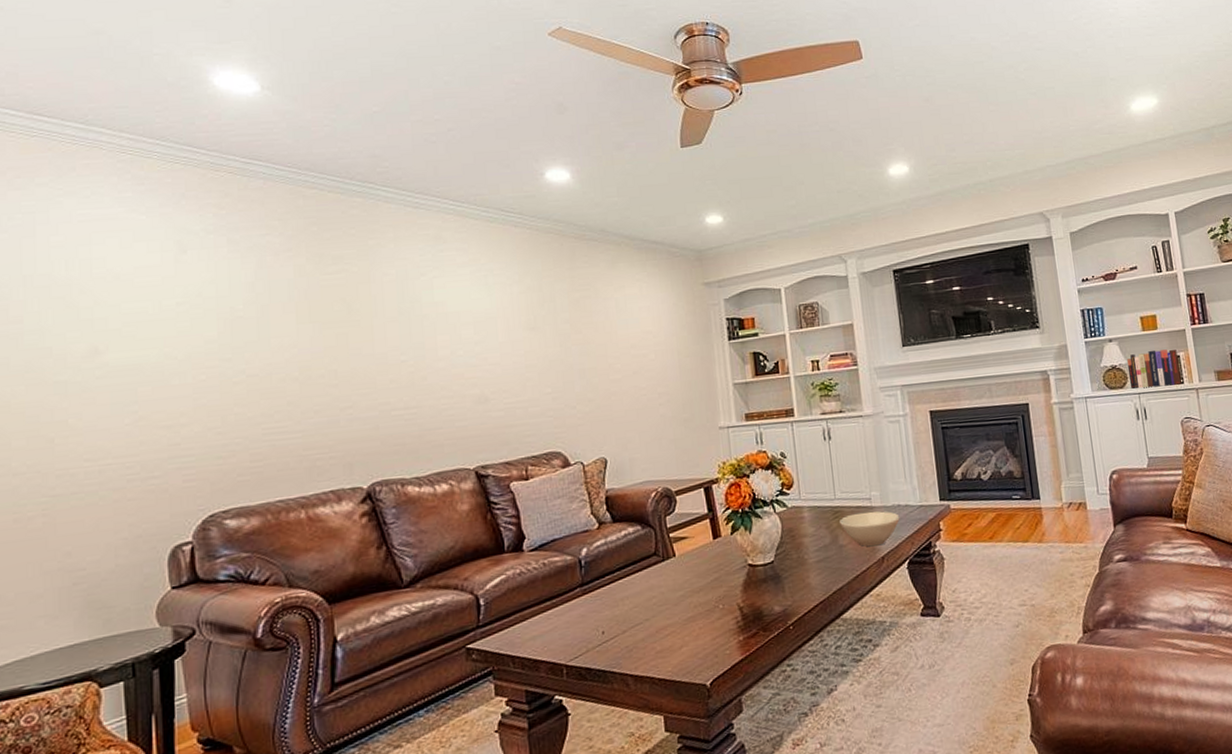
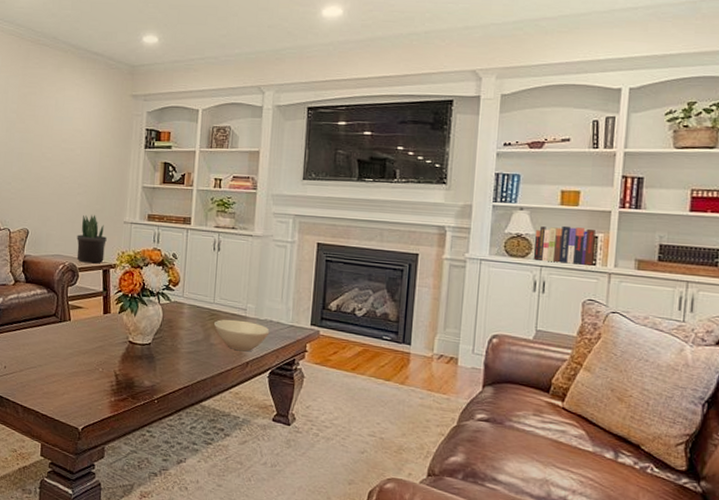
planter: none [666,426,704,485] -> present [76,215,107,264]

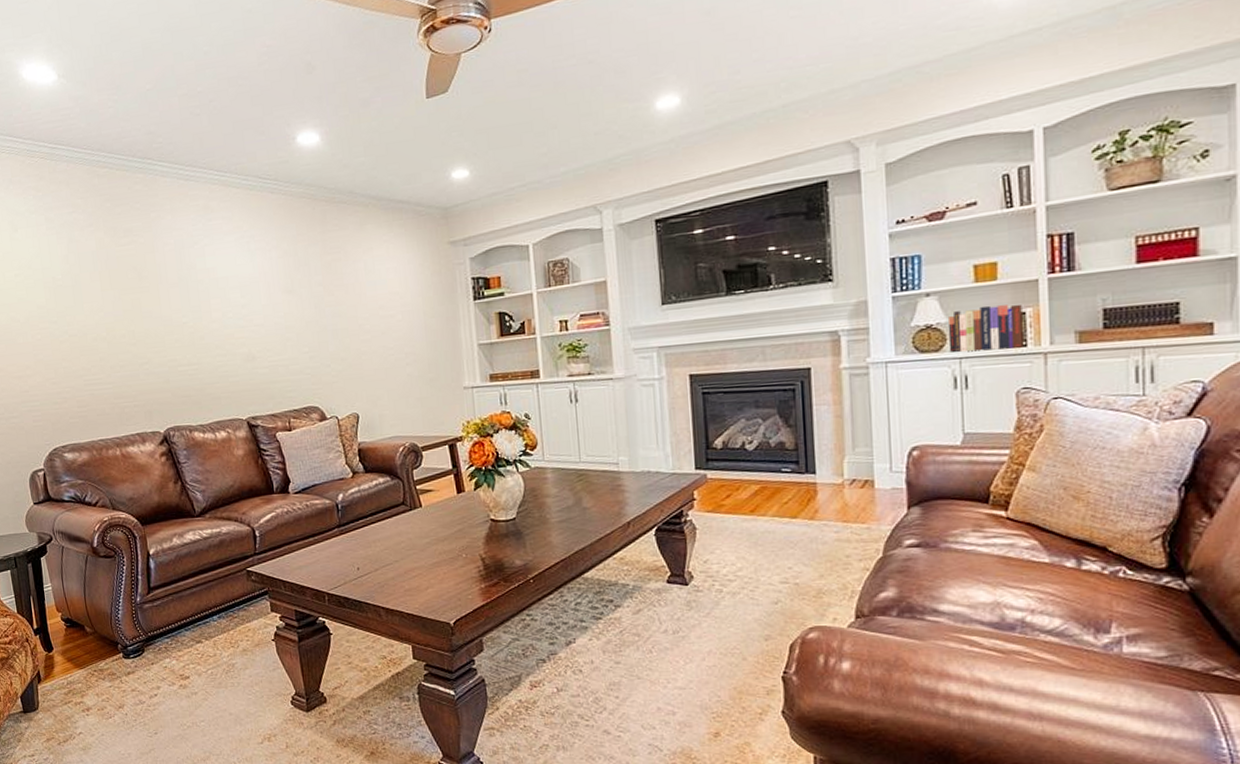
planter: present [76,215,107,264] -> none [413,385,448,441]
bowl: present [214,319,270,352] -> none [584,476,649,511]

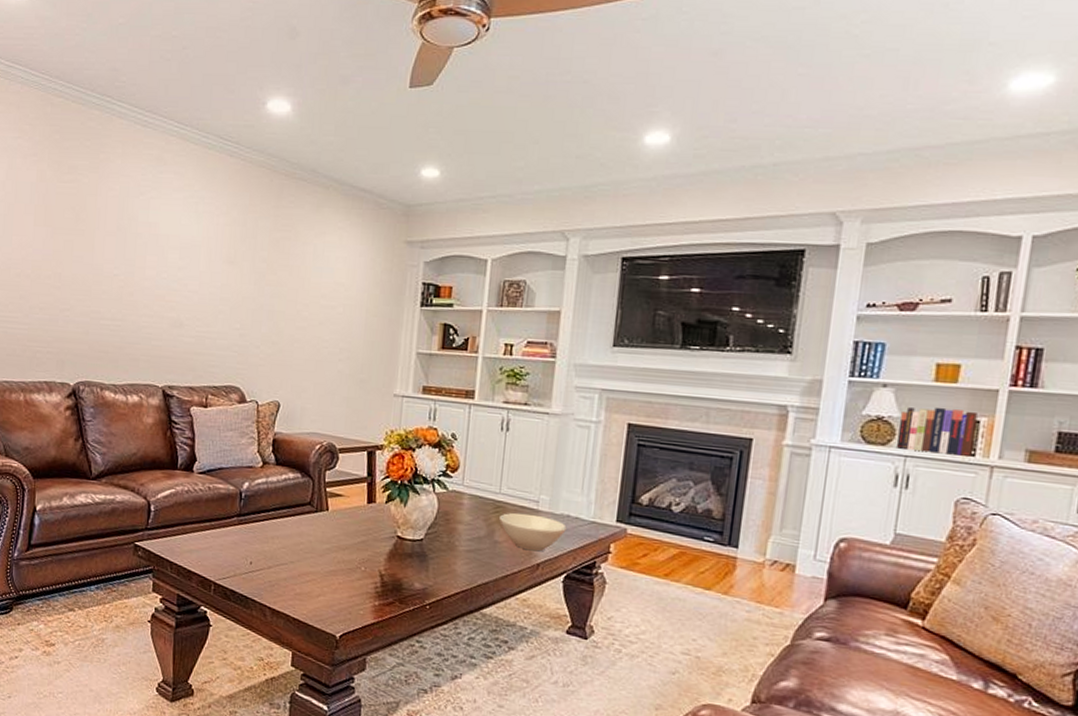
bowl: none [584,476,649,511] -> present [499,512,567,552]

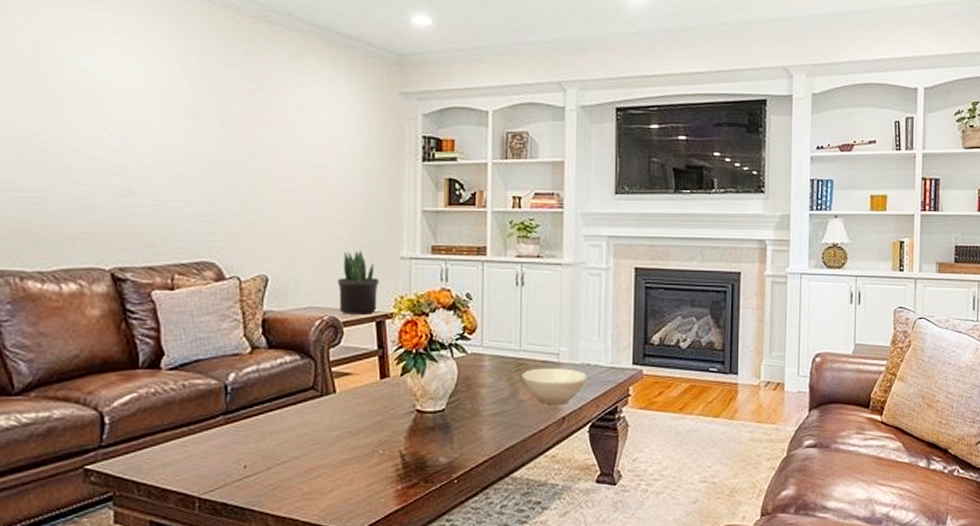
planter: none [336,386,373,444] -> present [337,251,379,315]
books: present [895,407,977,458] -> none [848,232,902,273]

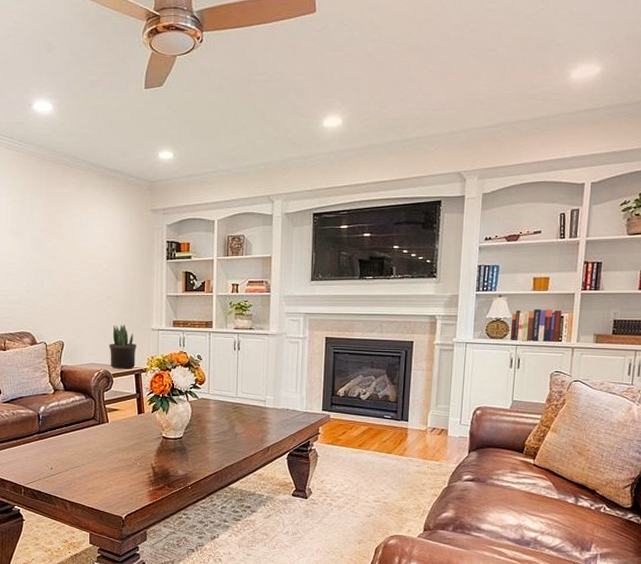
bowl: present [522,367,588,405] -> none [238,410,287,438]
books: none [848,232,902,273] -> present [510,308,562,343]

